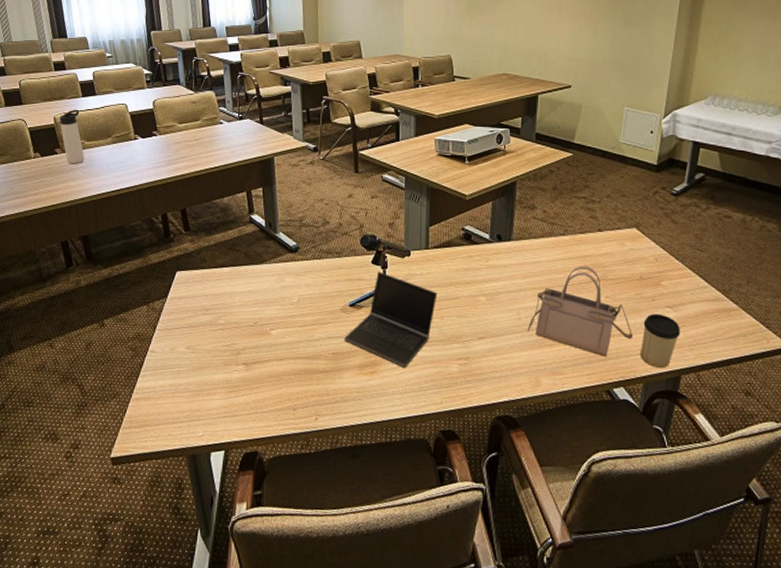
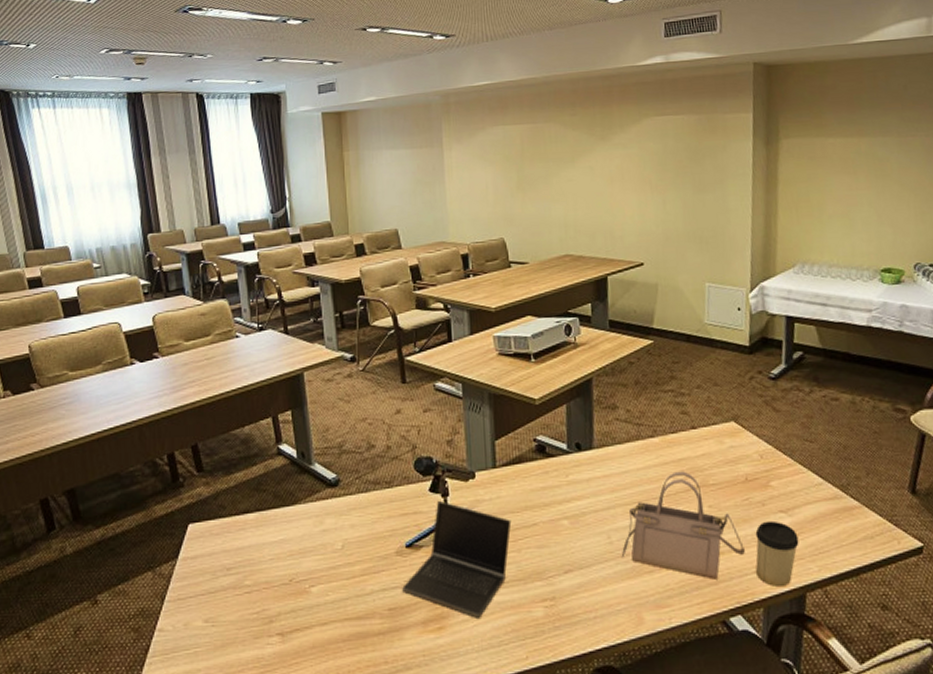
thermos bottle: present [59,109,85,165] -> none [35,333,69,402]

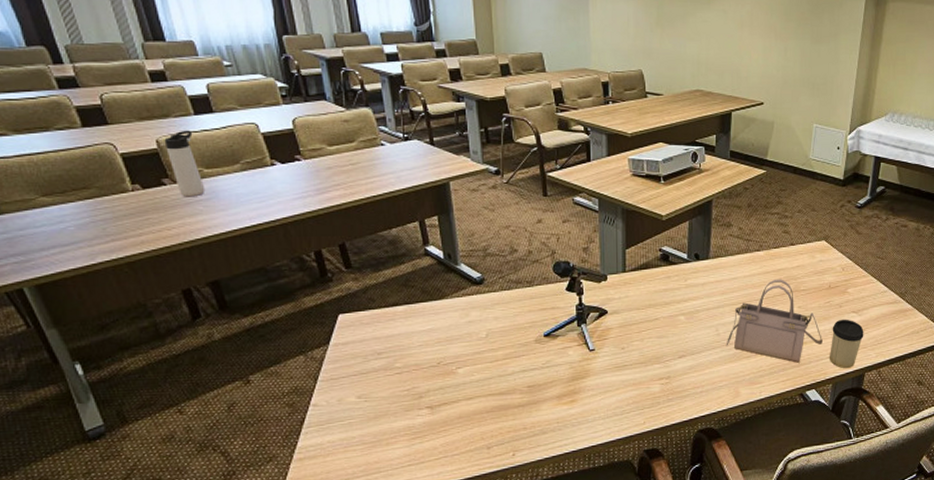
thermos bottle: none [35,333,69,402] -> present [164,130,206,197]
laptop computer: present [402,500,512,618] -> none [540,298,637,393]

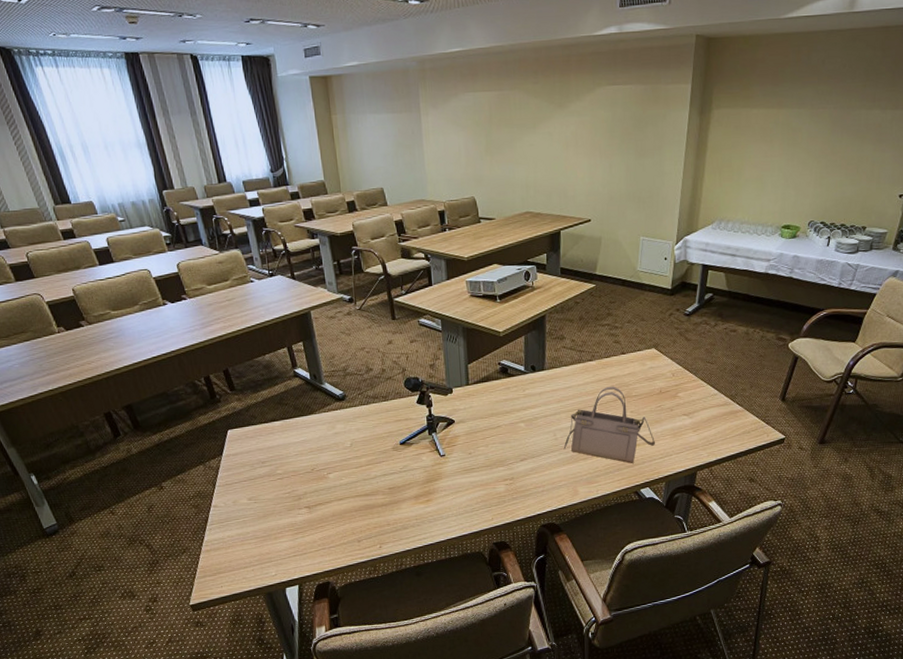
thermos bottle: present [164,130,206,197] -> none [78,278,114,336]
cup: present [830,319,864,369] -> none [662,421,695,468]

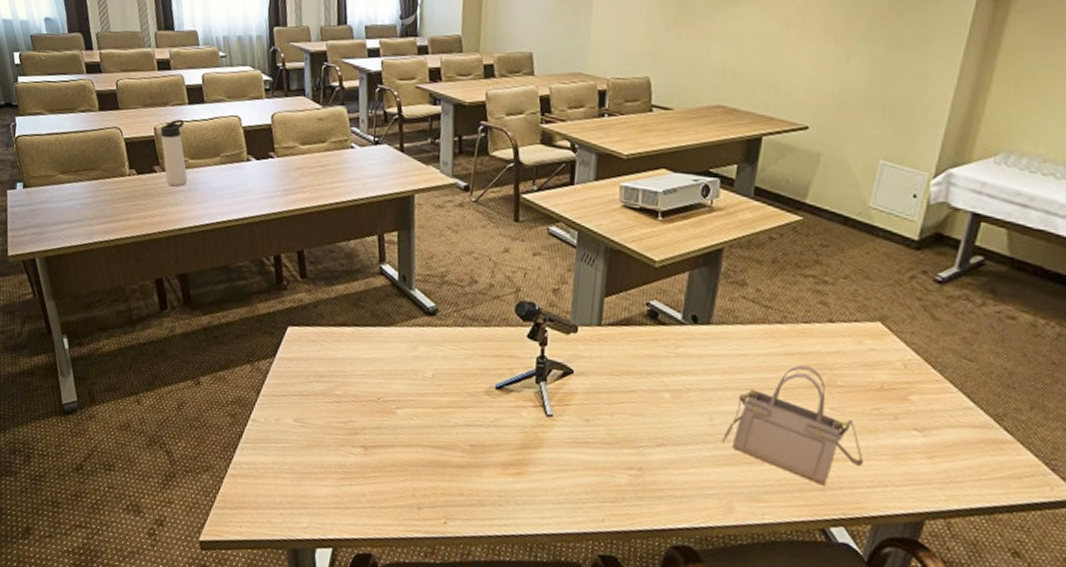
thermos bottle: none [78,278,114,336] -> present [160,119,188,187]

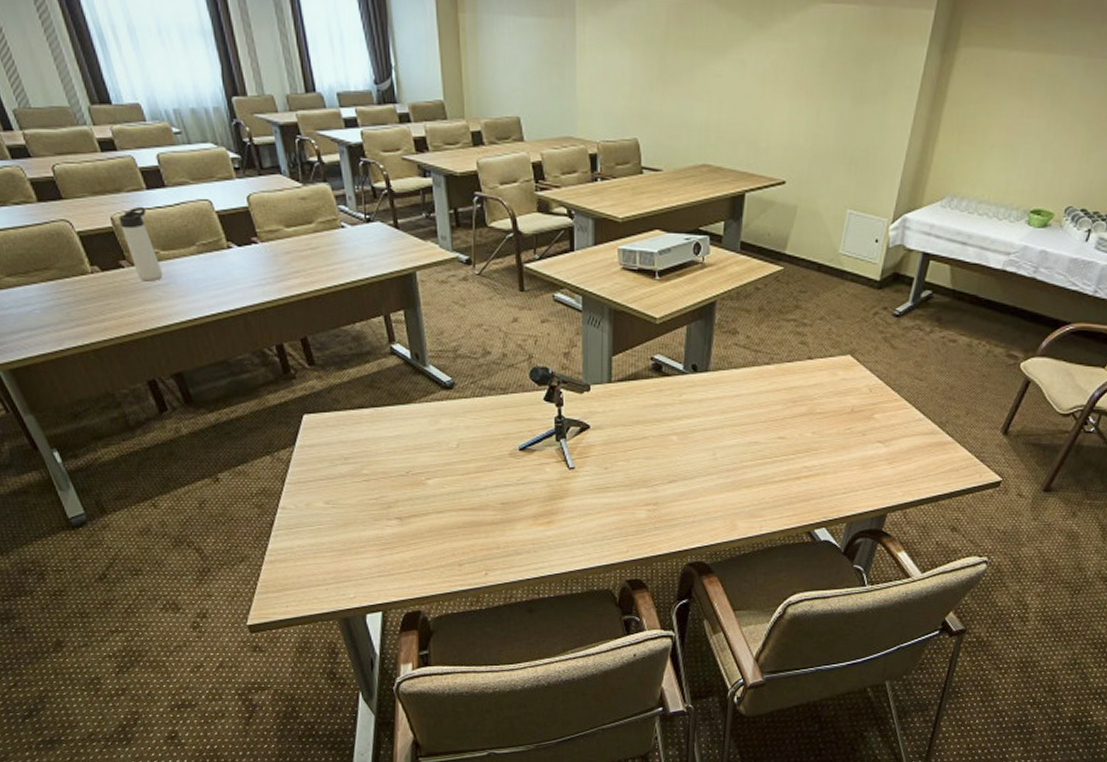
handbag: present [721,364,863,486] -> none [723,398,839,497]

